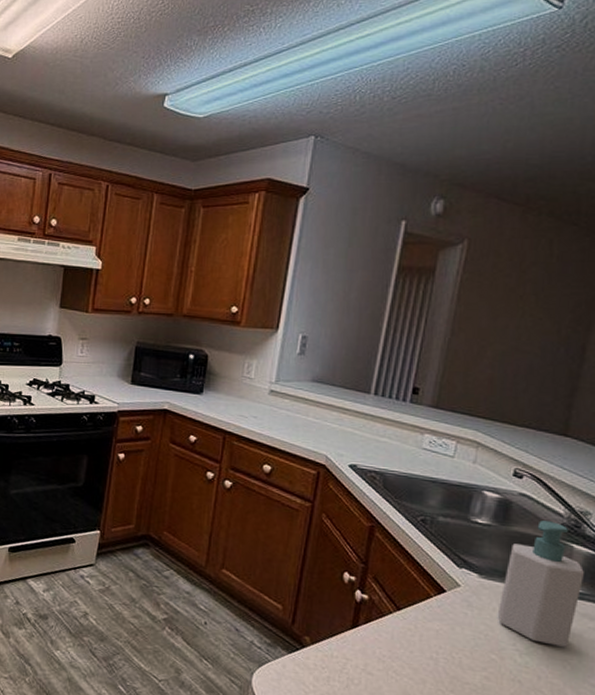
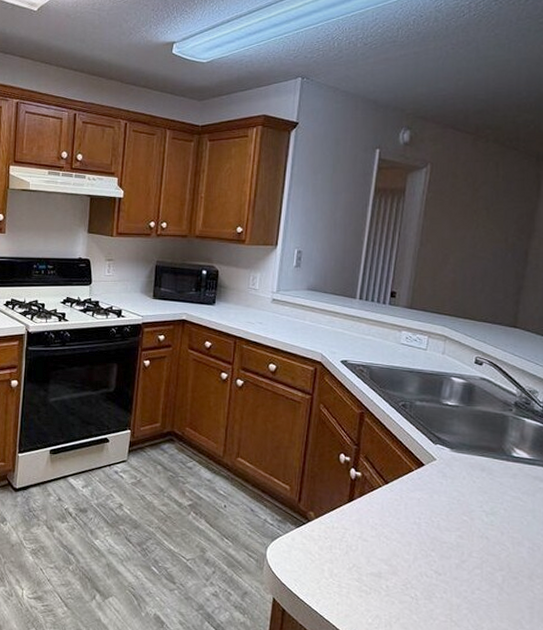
soap bottle: present [498,521,584,647] -> none [468,400,534,506]

